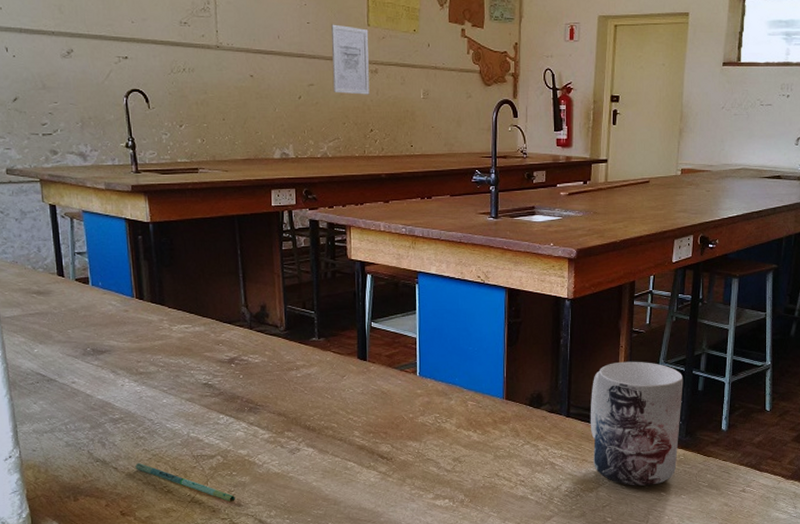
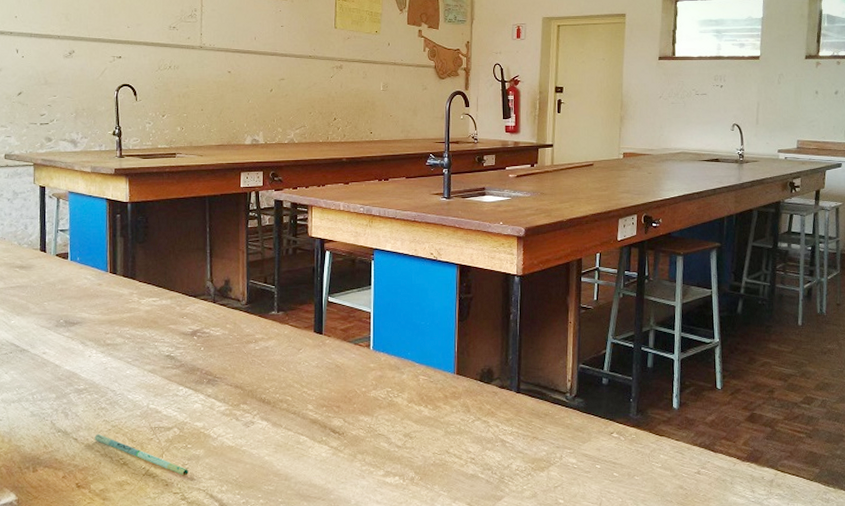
wall art: present [331,24,370,95] -> none [301,27,335,88]
mug: present [590,361,684,486] -> none [540,337,633,466]

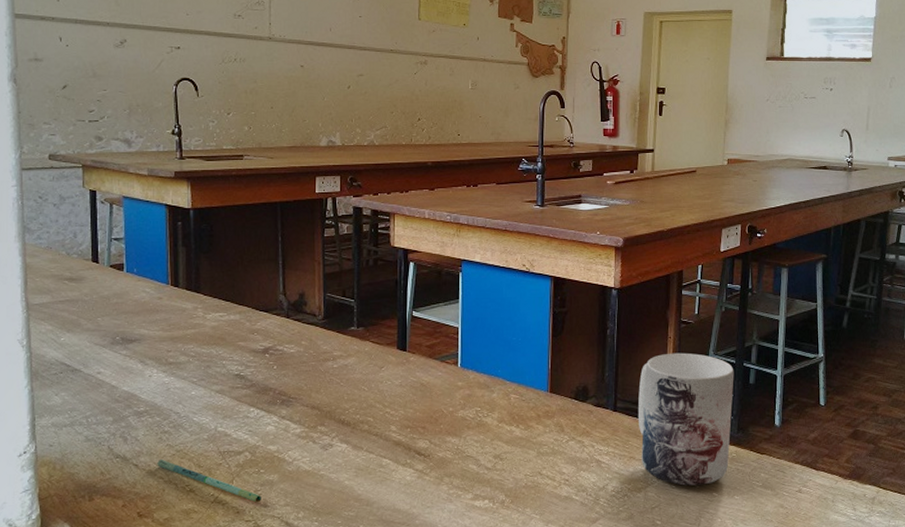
mug: none [540,337,633,466] -> present [637,352,734,486]

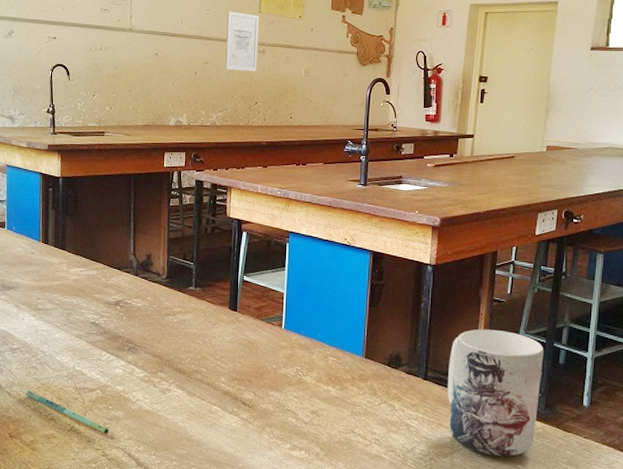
wall art: none [382,18,419,85] -> present [225,11,260,72]

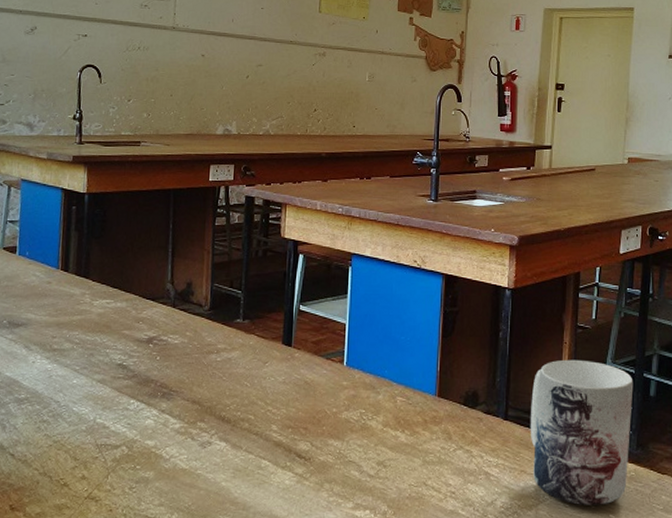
pen: present [26,390,109,435] -> none [33,450,136,501]
wall art: present [225,11,260,72] -> none [280,10,320,76]

